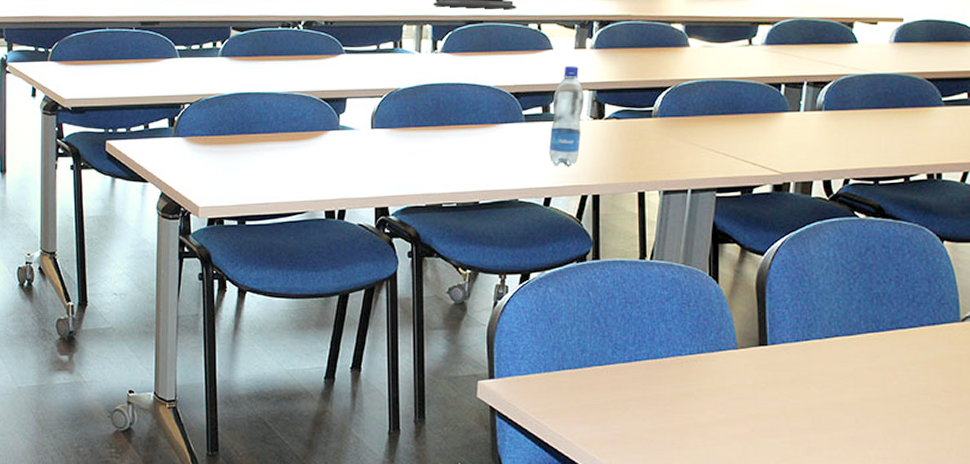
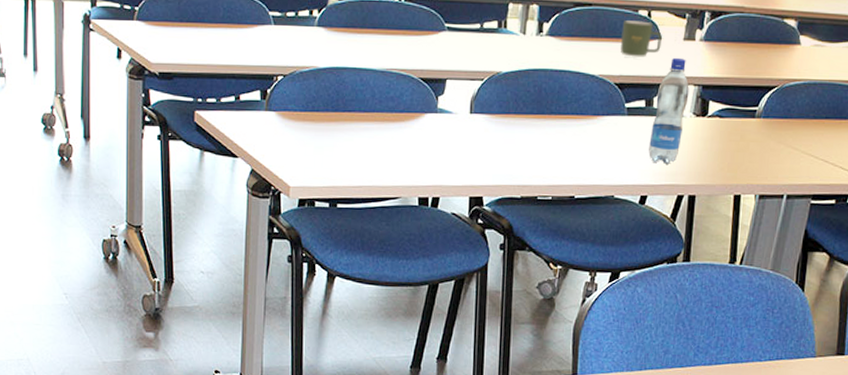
mug: none [514,34,553,68] -> present [620,20,662,57]

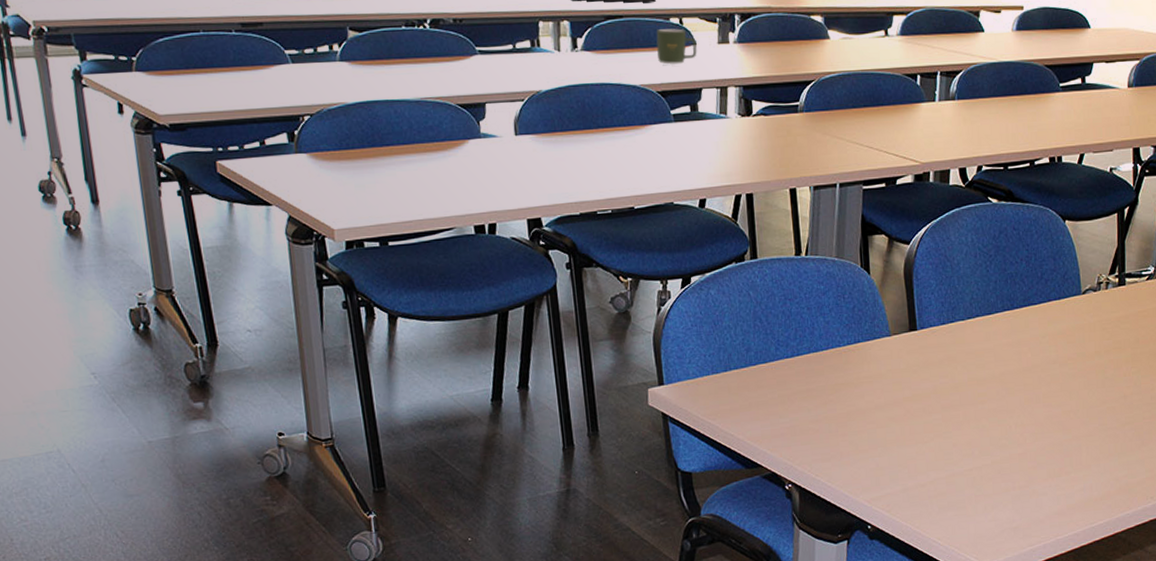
bottle: present [648,57,689,164] -> none [699,61,732,166]

